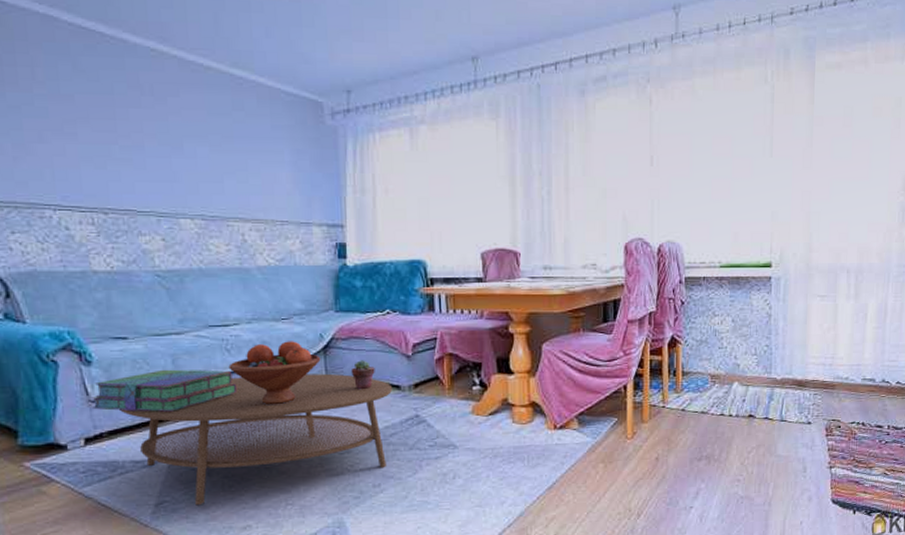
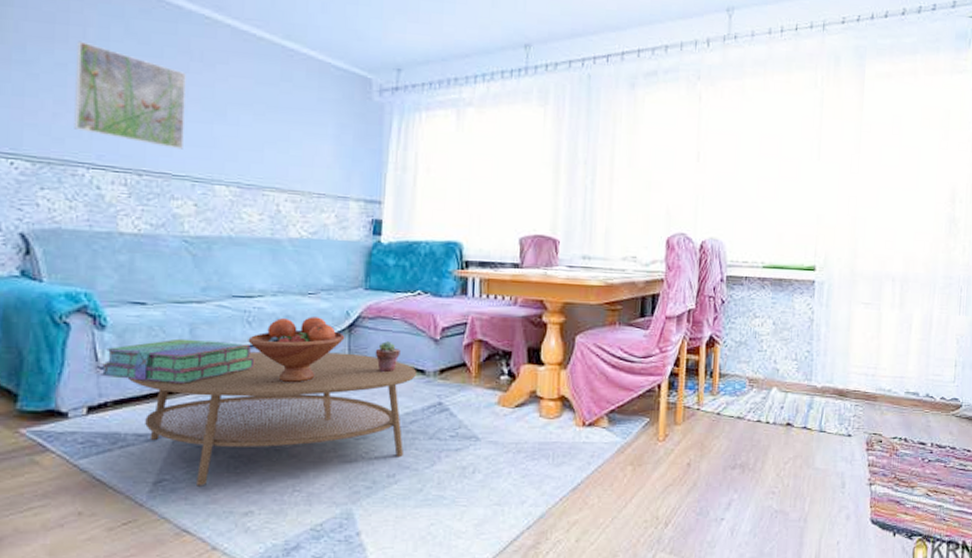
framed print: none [27,82,145,185] -> present [74,41,186,150]

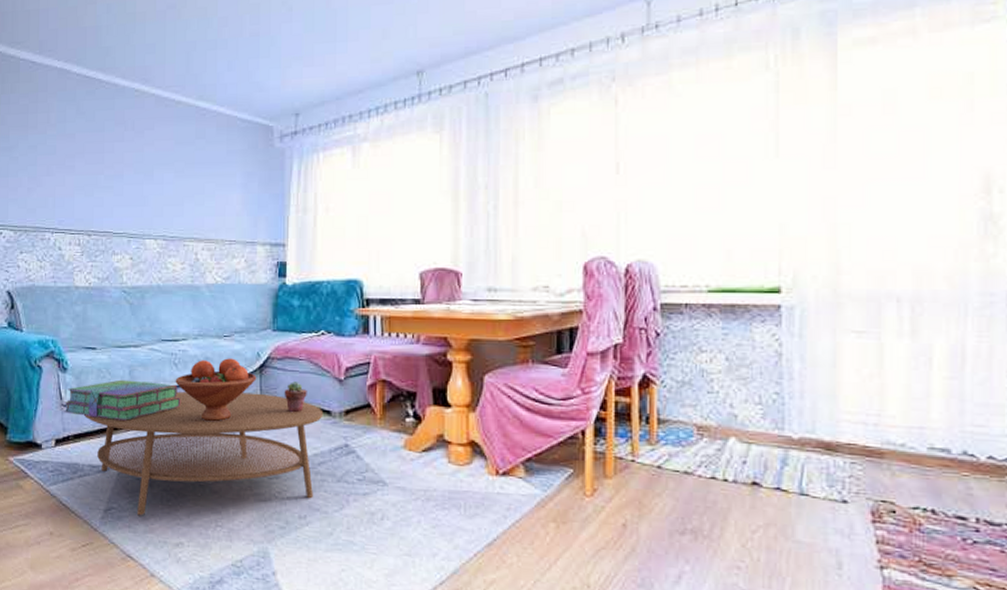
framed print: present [74,41,186,150] -> none [42,125,122,210]

